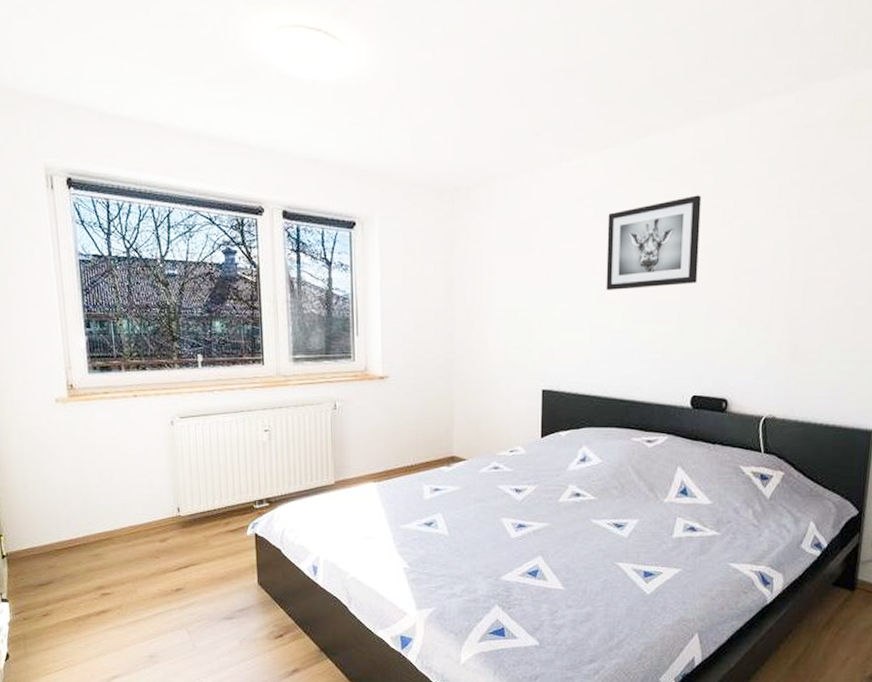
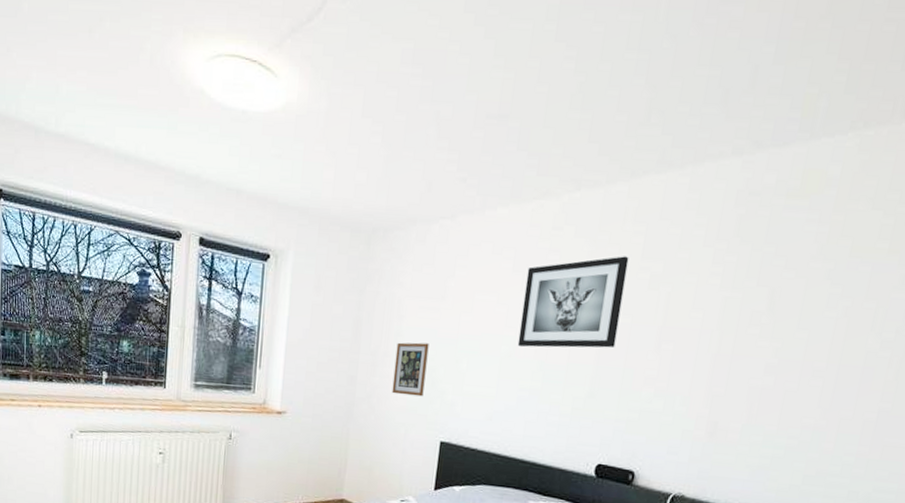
picture frame: none [490,295,522,348] -> present [392,342,429,397]

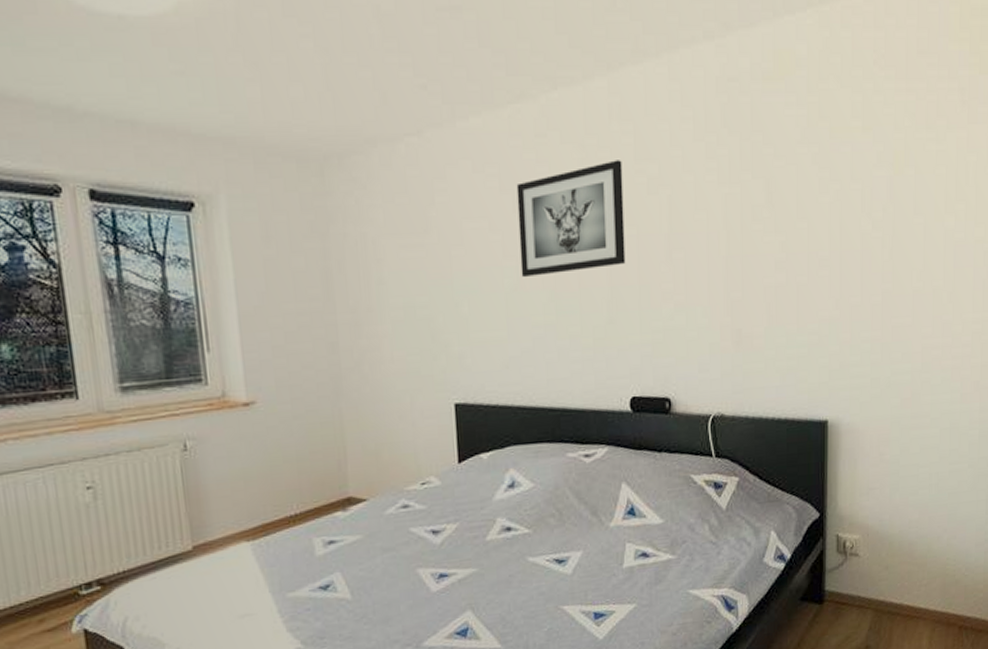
picture frame: present [392,342,429,397] -> none [380,288,424,356]

